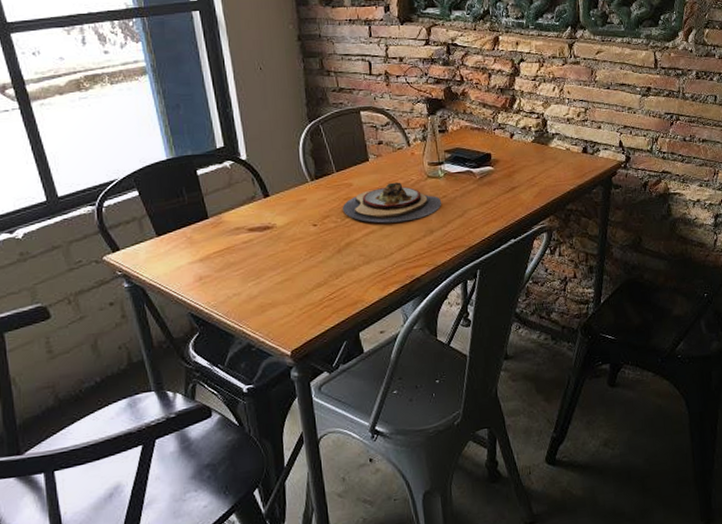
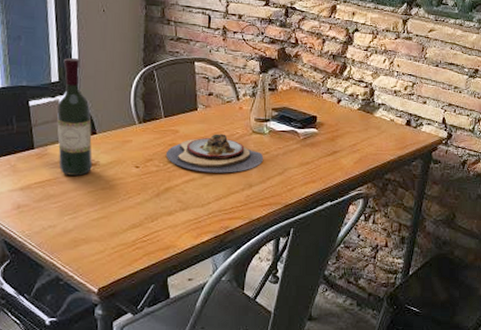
wine bottle: none [226,120,269,241] -> present [57,57,92,176]

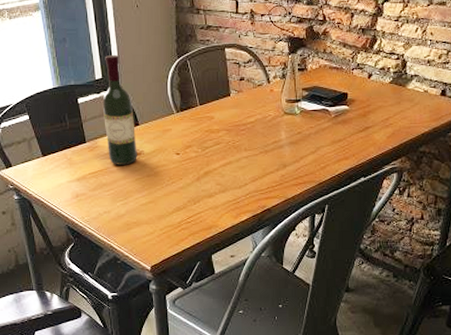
plate: present [165,133,264,173] -> none [203,117,297,155]

